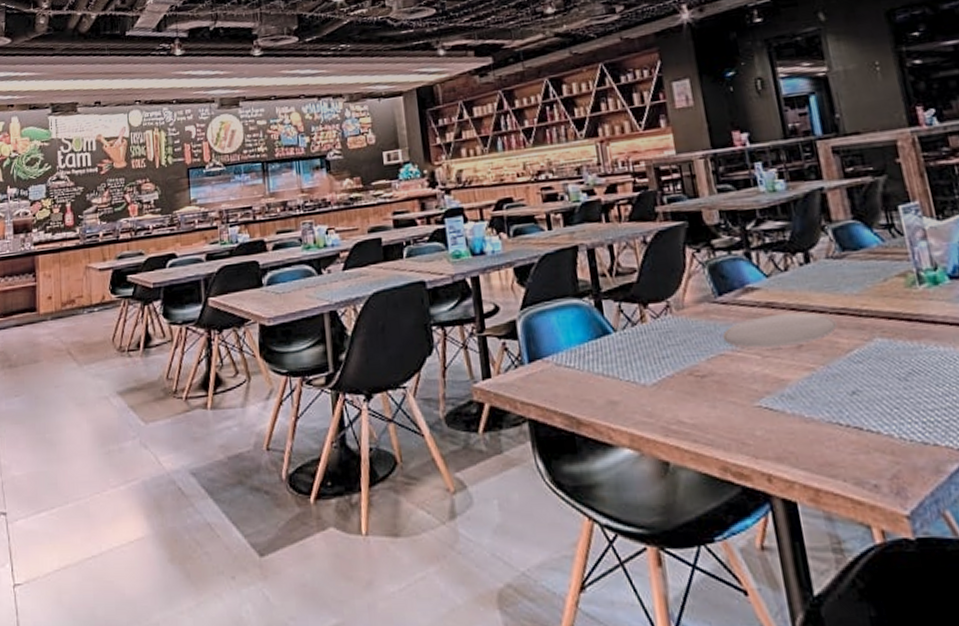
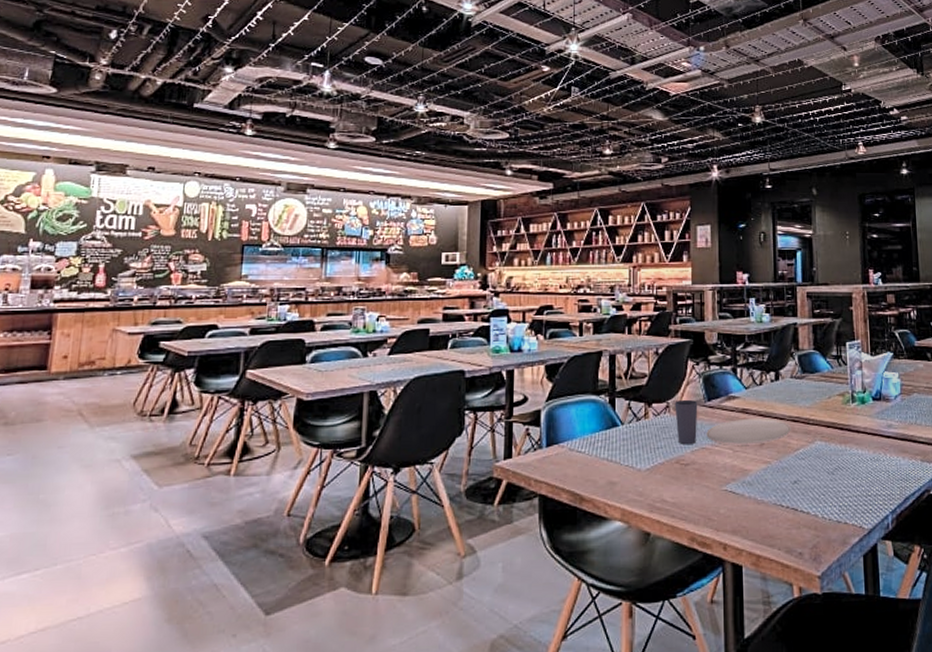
cup: none [676,295,711,351] -> present [675,399,698,444]

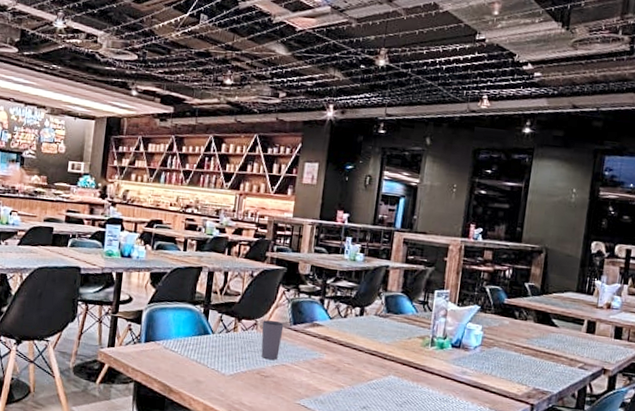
plate: present [706,418,791,445] -> none [288,345,368,370]

